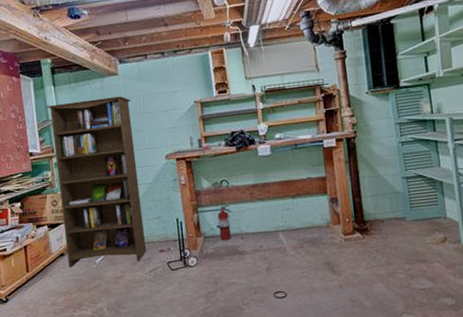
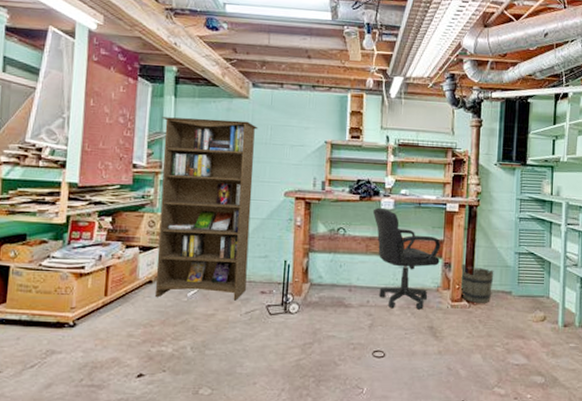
fire extinguisher: present [196,204,232,241] -> none [307,253,344,291]
chair: none [251,155,326,250] -> present [372,207,441,310]
bucket: none [348,196,384,234] -> present [461,263,494,303]

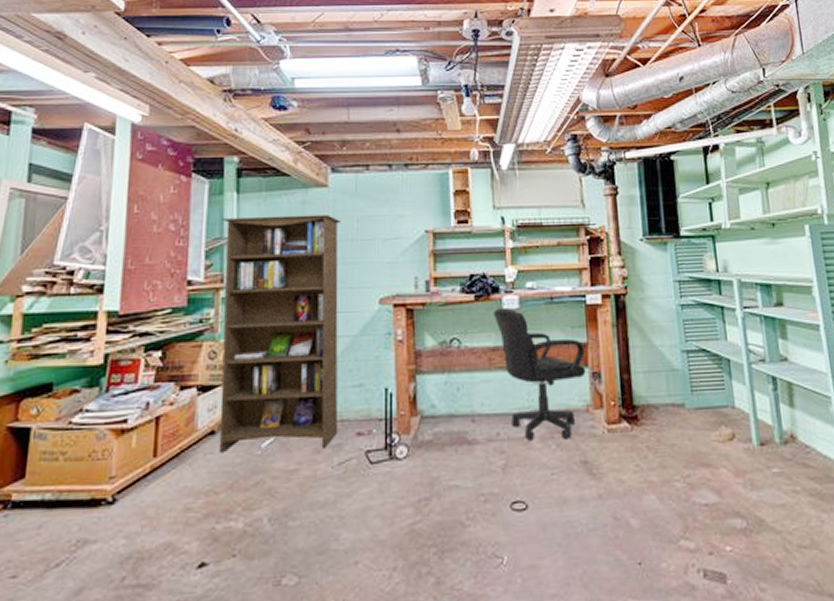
bucket: present [461,263,494,303] -> none [615,371,659,423]

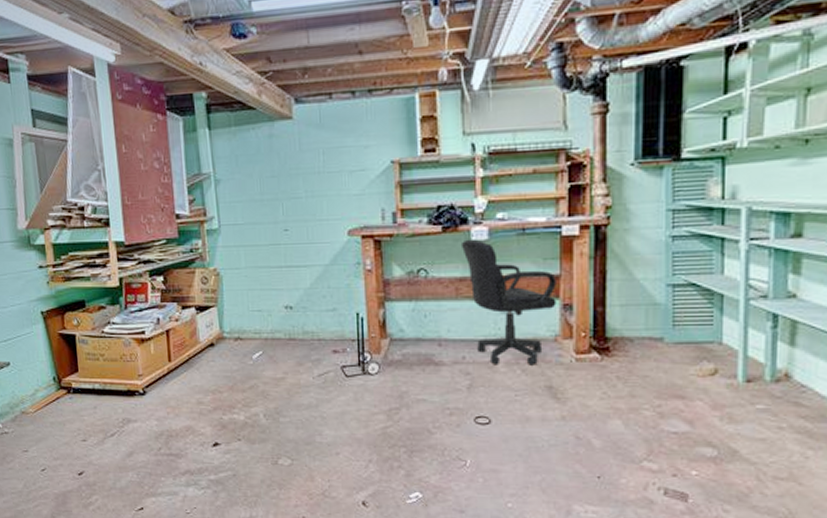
bookcase: present [219,215,342,454] -> none [198,148,316,362]

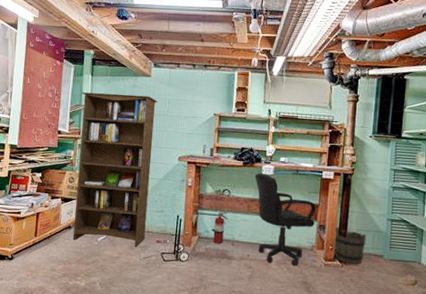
bookcase: none [198,148,316,362] -> present [73,92,159,247]
fire extinguisher: none [383,300,429,347] -> present [196,211,228,244]
bucket: none [588,303,636,354] -> present [334,226,367,265]

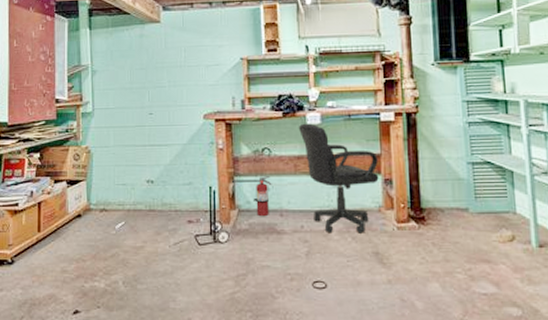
bookcase: present [73,92,159,247] -> none [79,46,172,232]
bucket: present [334,226,367,265] -> none [405,179,445,223]

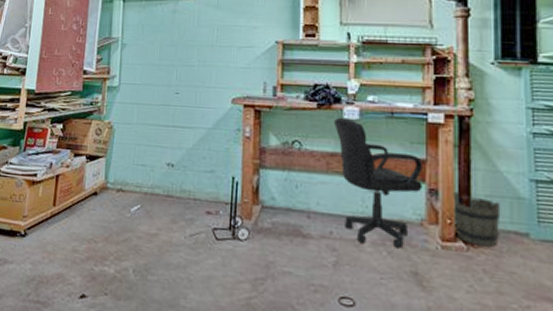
fire extinguisher: present [232,175,272,217] -> none [257,170,301,217]
bucket: none [405,179,445,223] -> present [453,191,501,247]

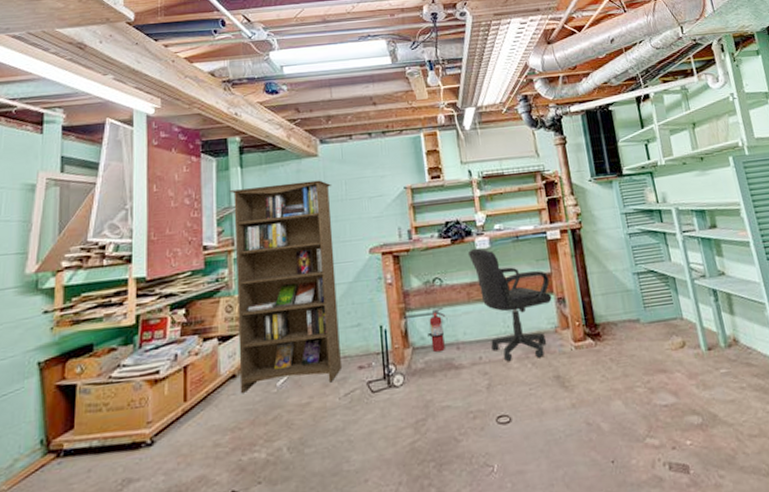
bookcase: none [100,21,205,221] -> present [229,180,341,394]
fire extinguisher: none [257,170,301,217] -> present [404,306,446,353]
bucket: present [453,191,501,247] -> none [577,295,618,339]

